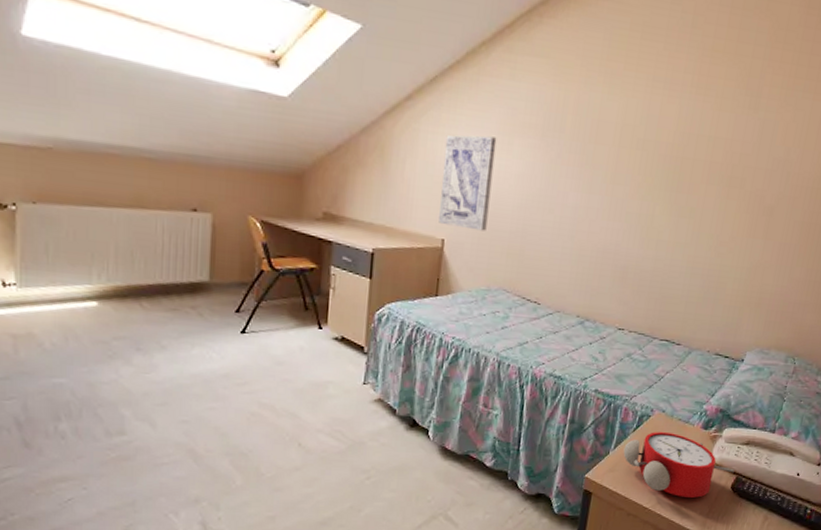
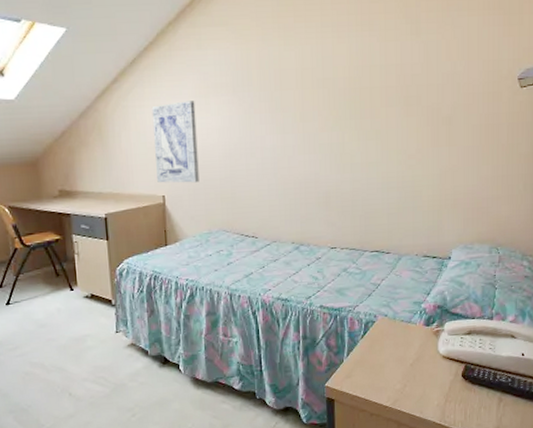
alarm clock: present [623,432,734,498] -> none [356,334,462,392]

